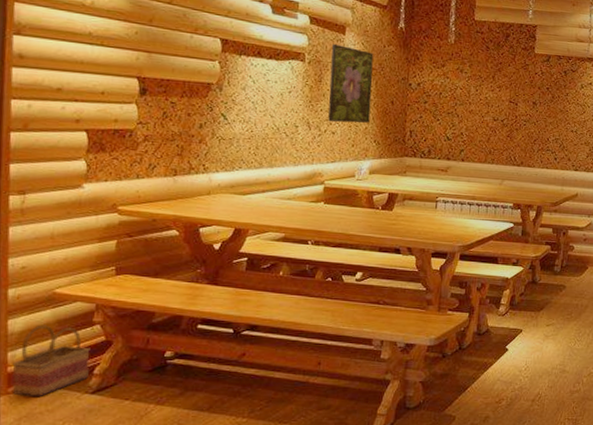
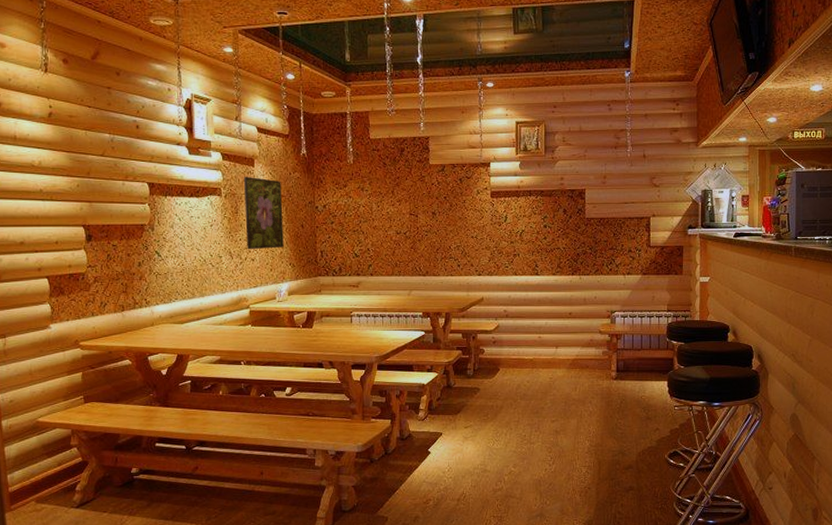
basket: present [11,324,91,398] -> none [12,450,72,513]

